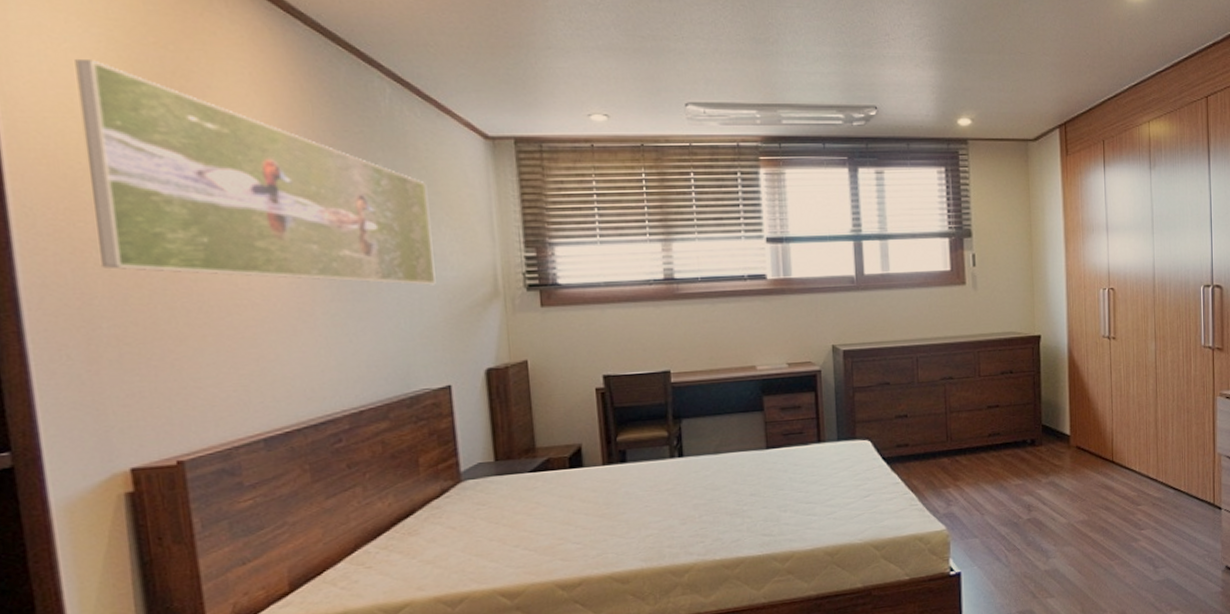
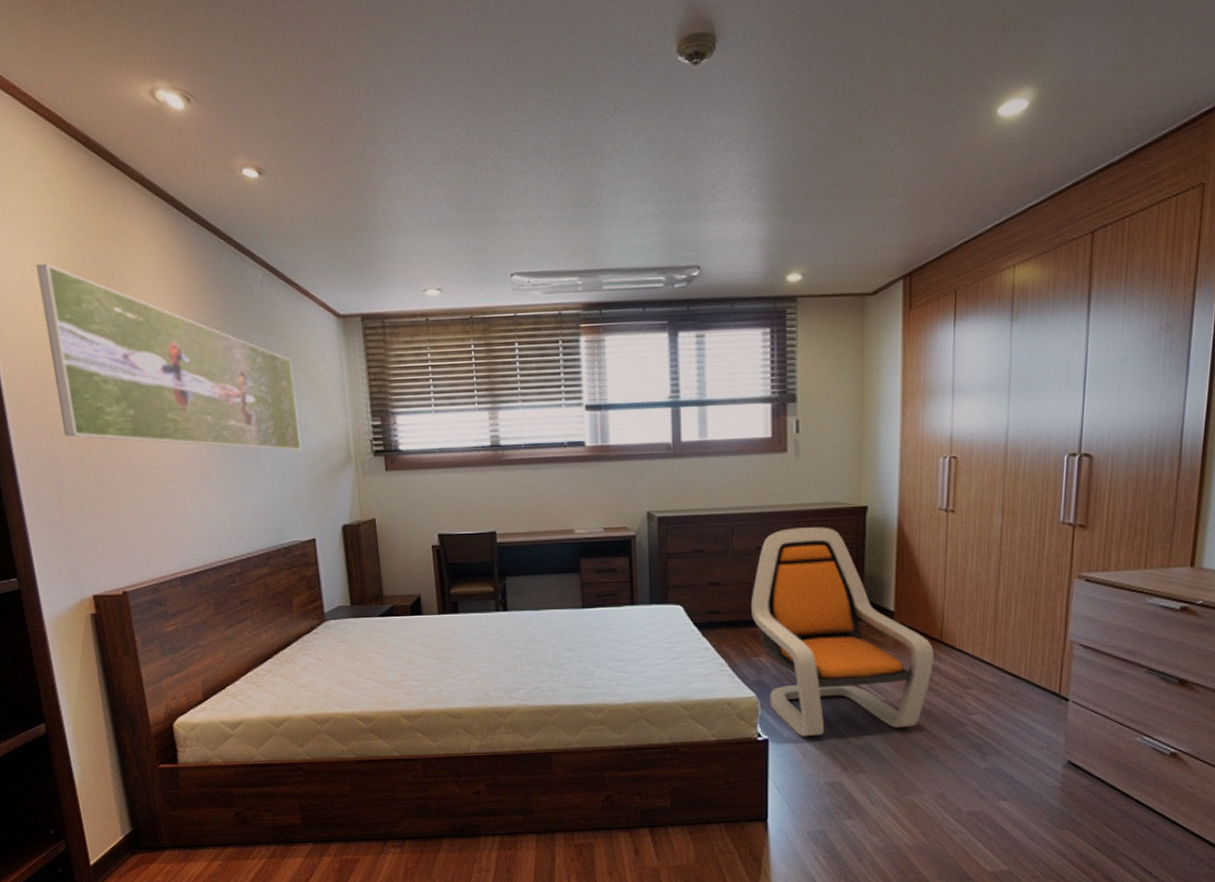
lounge chair: none [937,356,1107,567] -> present [750,527,934,737]

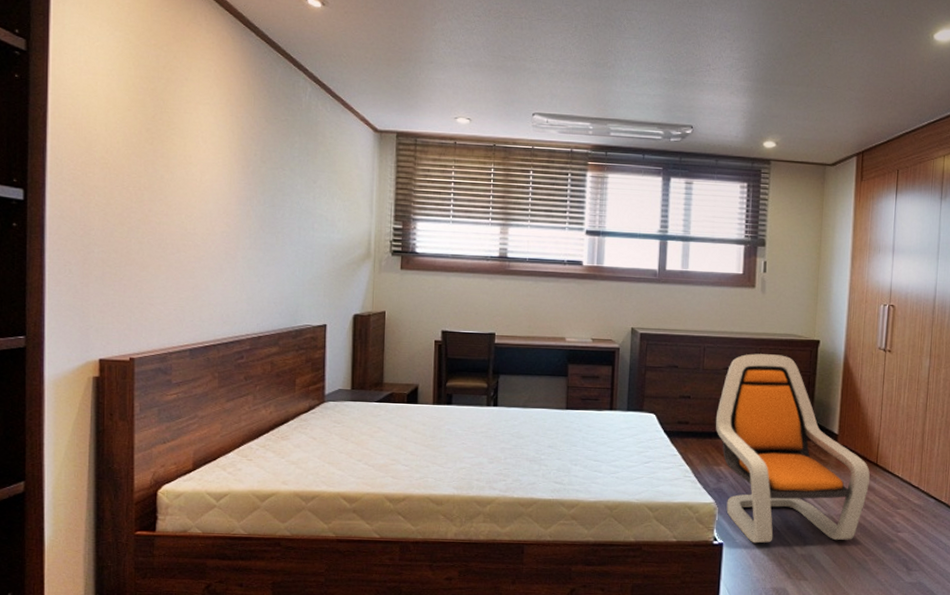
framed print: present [36,264,301,451] -> none [100,54,327,244]

